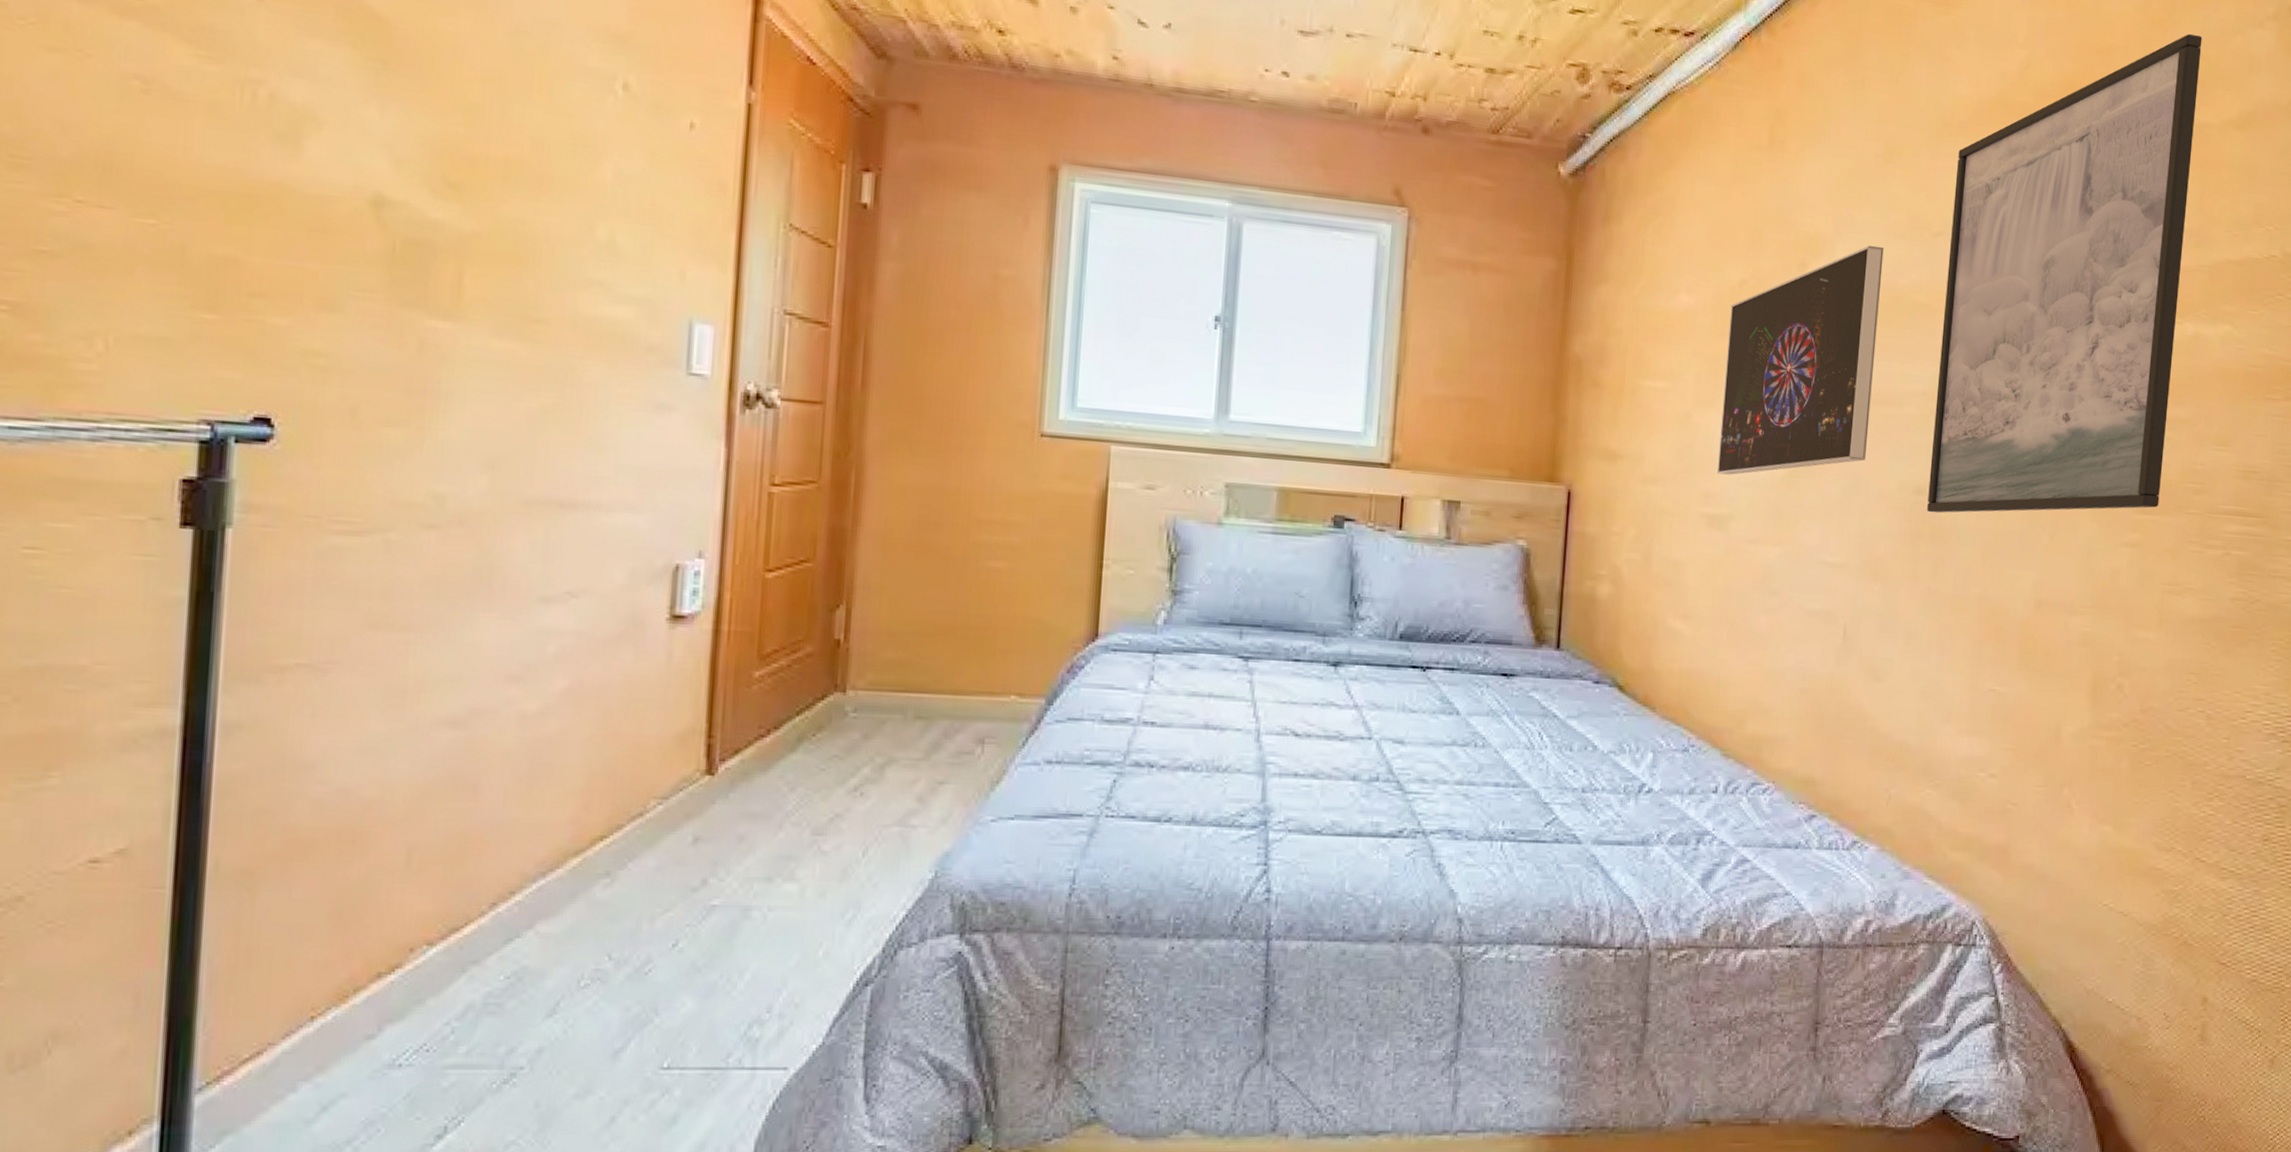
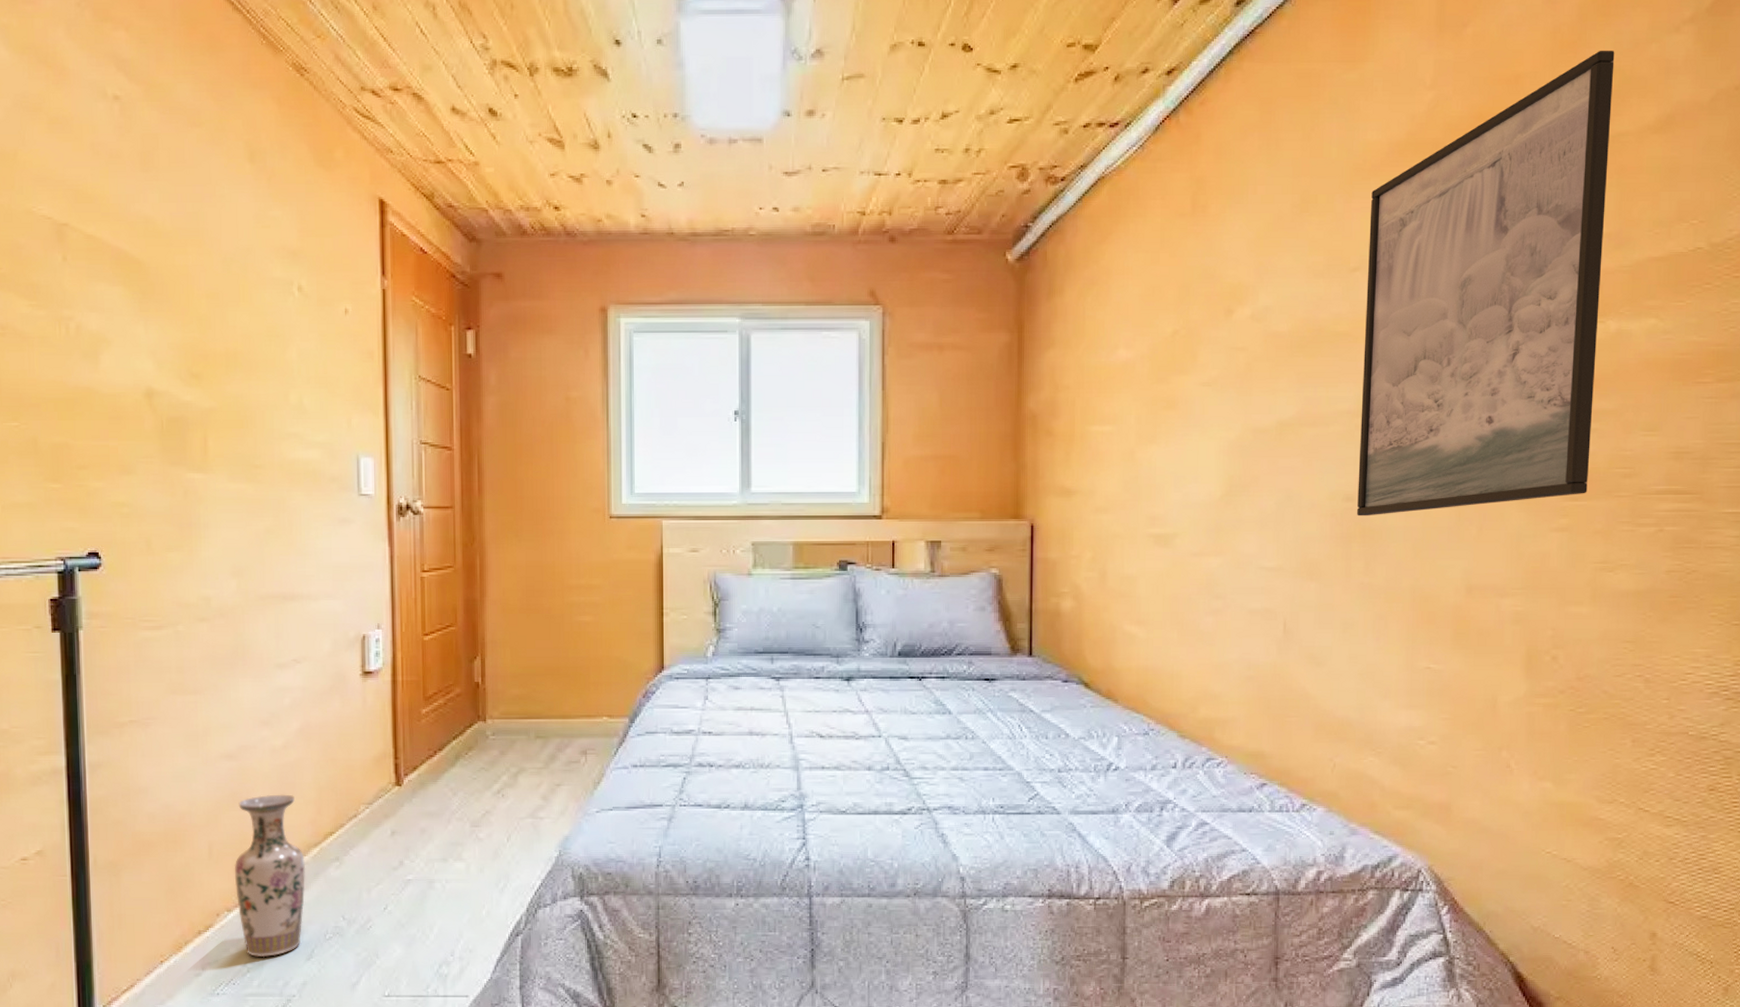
vase: none [443,779,559,1013] -> present [234,794,306,958]
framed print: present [1716,245,1884,475] -> none [1160,287,1304,499]

